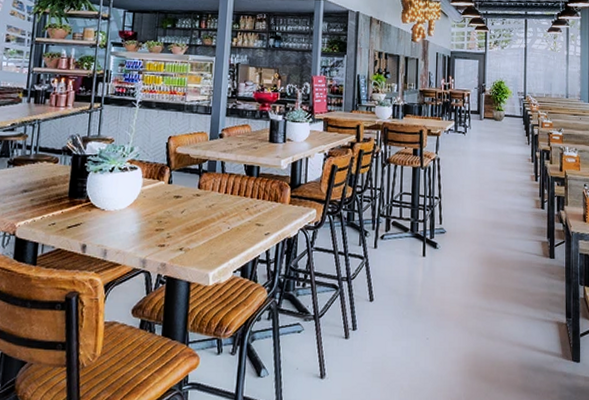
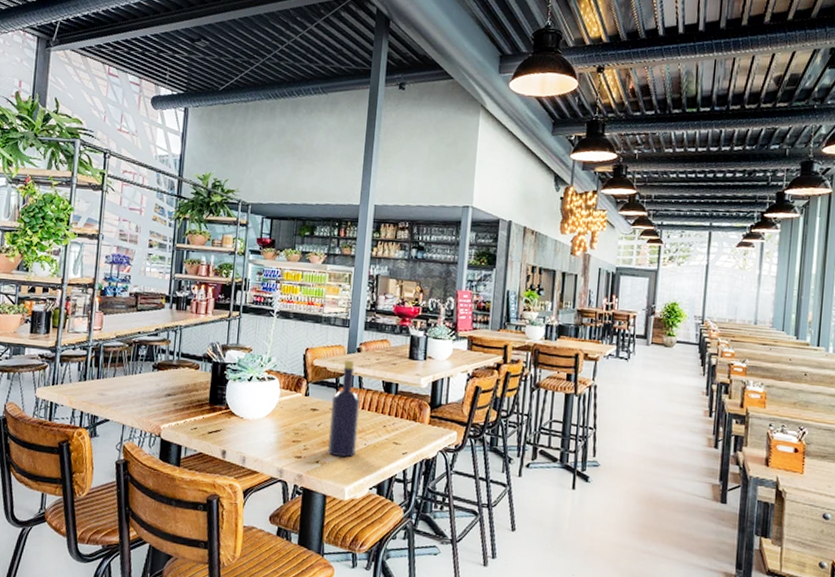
bottle: none [191,145,223,243] -> present [327,359,360,458]

